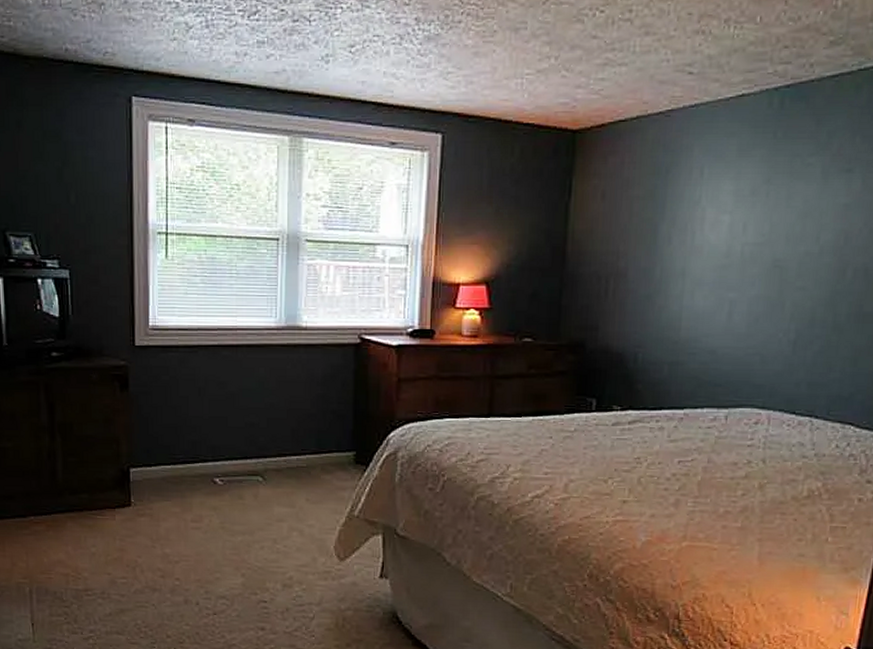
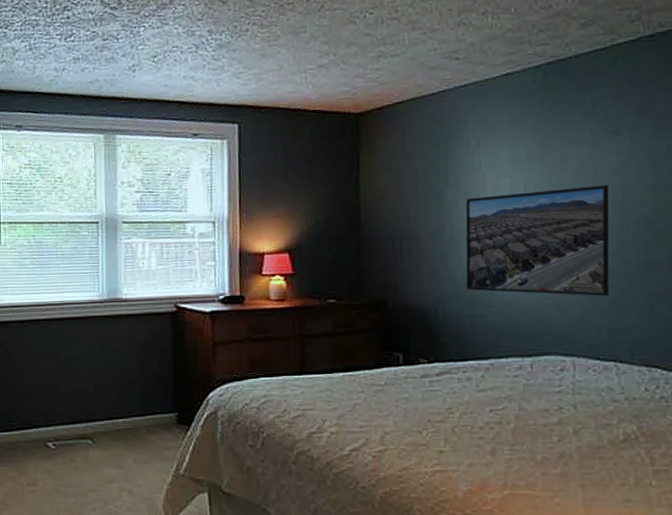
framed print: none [670,228,832,348] -> present [465,185,610,296]

